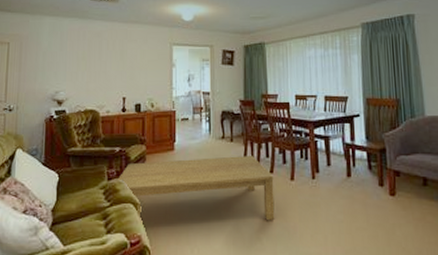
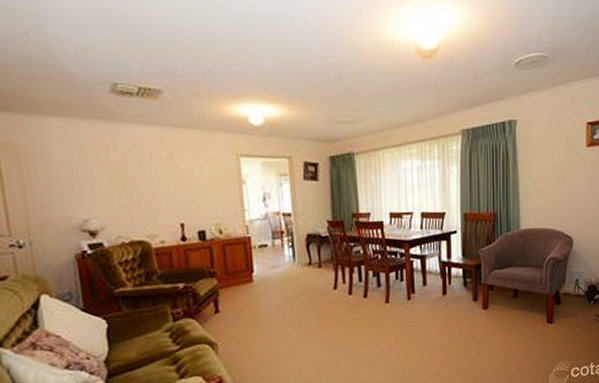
coffee table: present [116,156,275,221] -> none [183,281,370,346]

